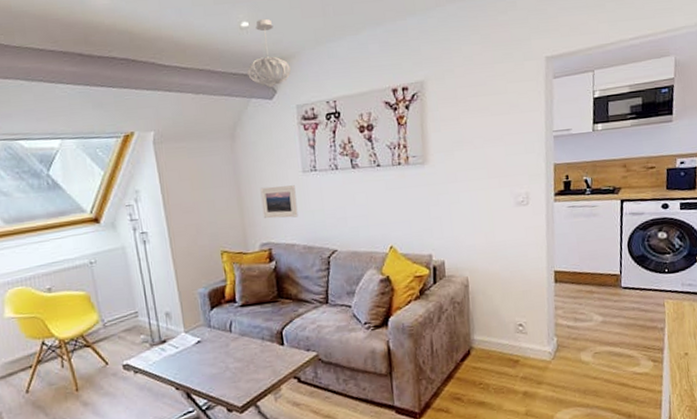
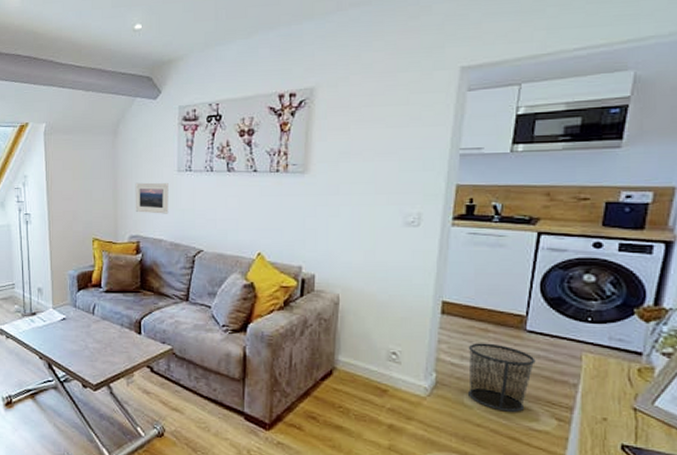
pendant light: present [247,18,291,87] -> none [136,21,177,88]
waste bin: none [579,303,632,362] -> present [468,343,536,412]

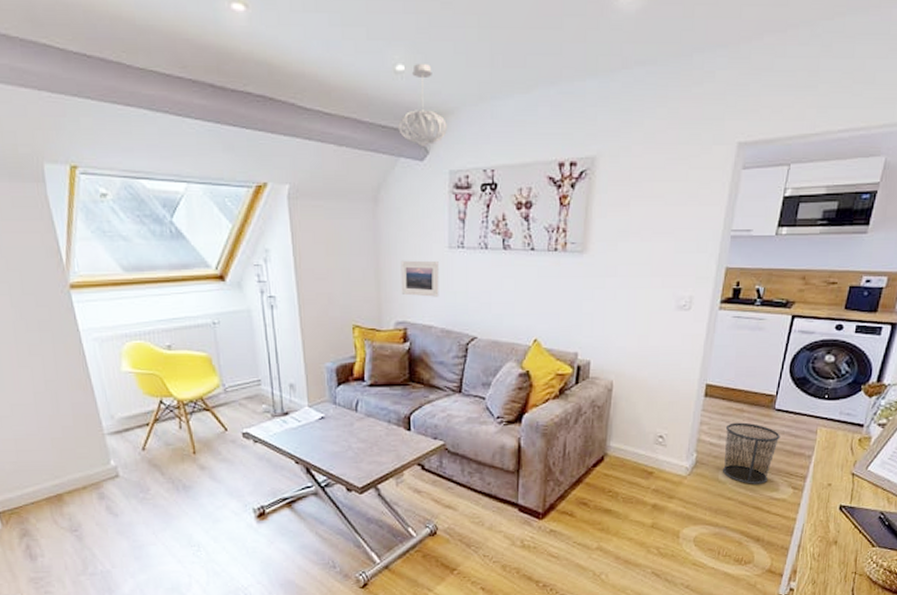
pendant light: none [136,21,177,88] -> present [398,63,447,146]

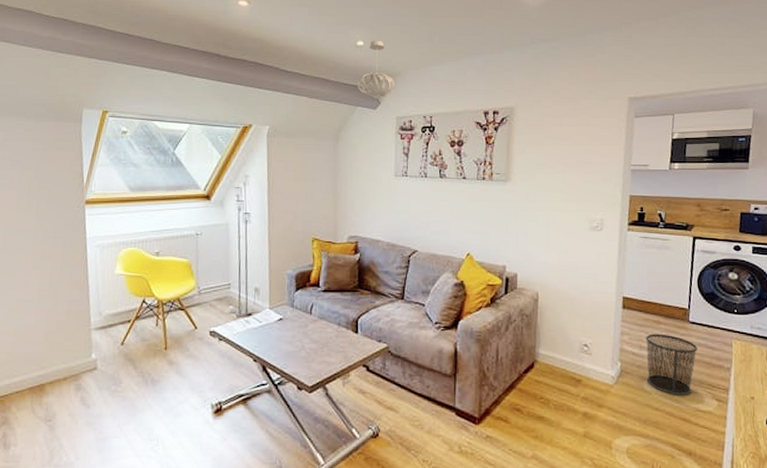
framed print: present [400,260,439,297] -> none [354,185,386,216]

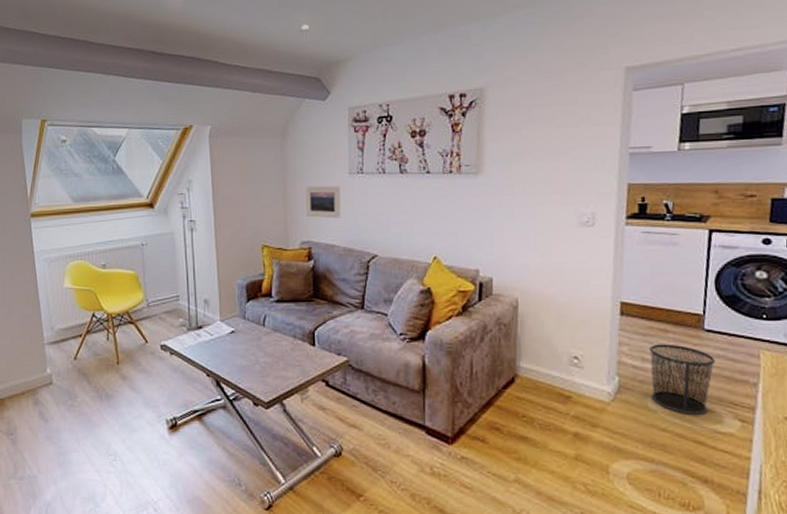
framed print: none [354,185,386,216] -> present [305,185,341,219]
pendant light: present [357,40,395,99] -> none [303,22,346,88]

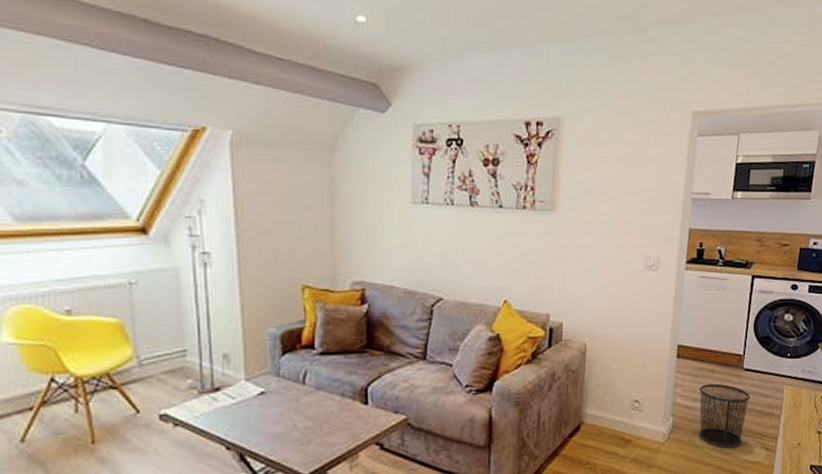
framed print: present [305,185,341,219] -> none [359,215,402,255]

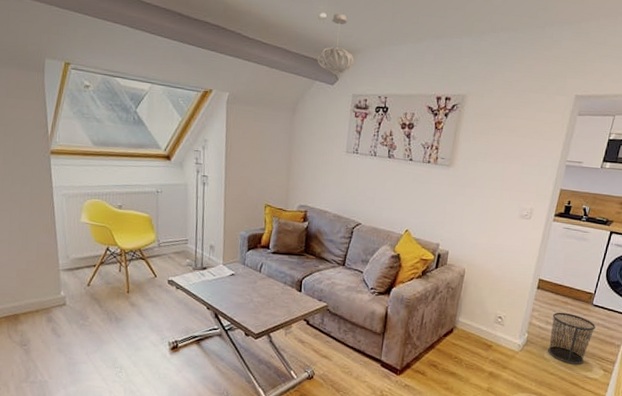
pendant light: none [358,15,410,98] -> present [317,13,354,74]

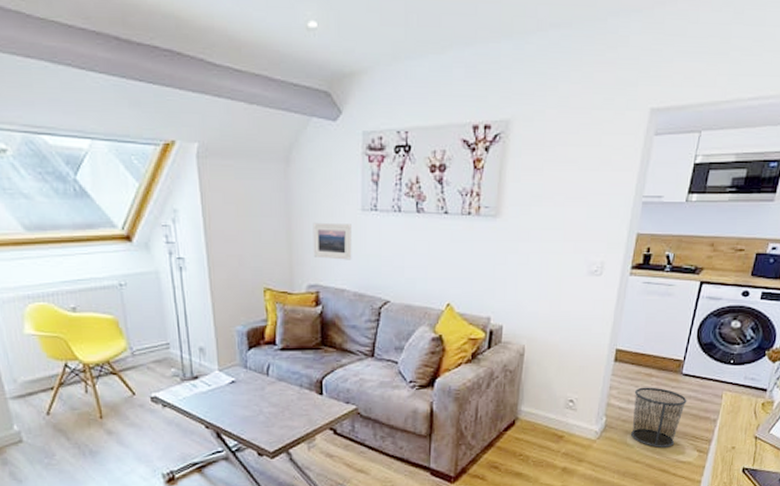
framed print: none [306,158,337,189] -> present [313,222,352,260]
pendant light: present [317,13,354,74] -> none [311,20,360,106]

